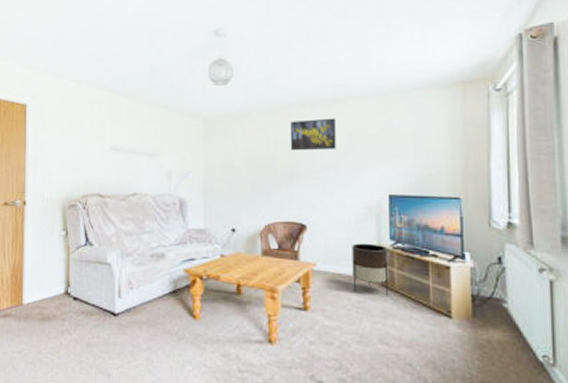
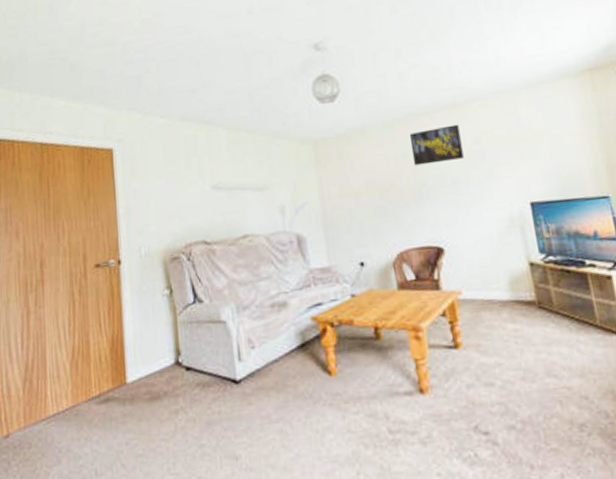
planter: present [352,243,389,296] -> none [498,260,549,320]

